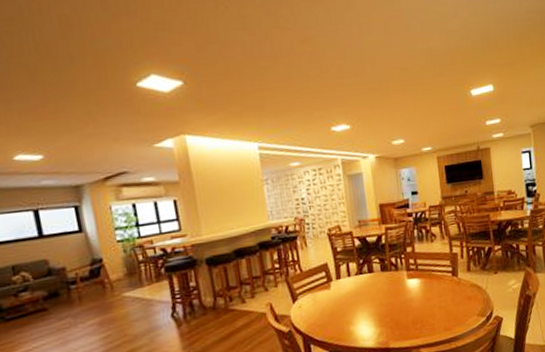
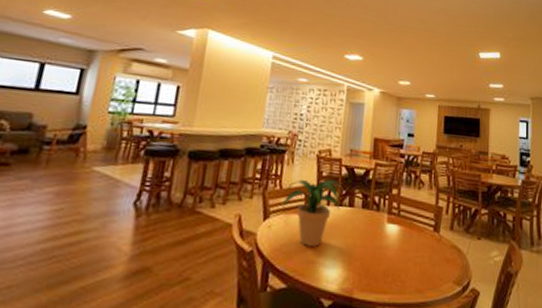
potted plant: none [306,253,361,316] -> present [282,180,343,247]

